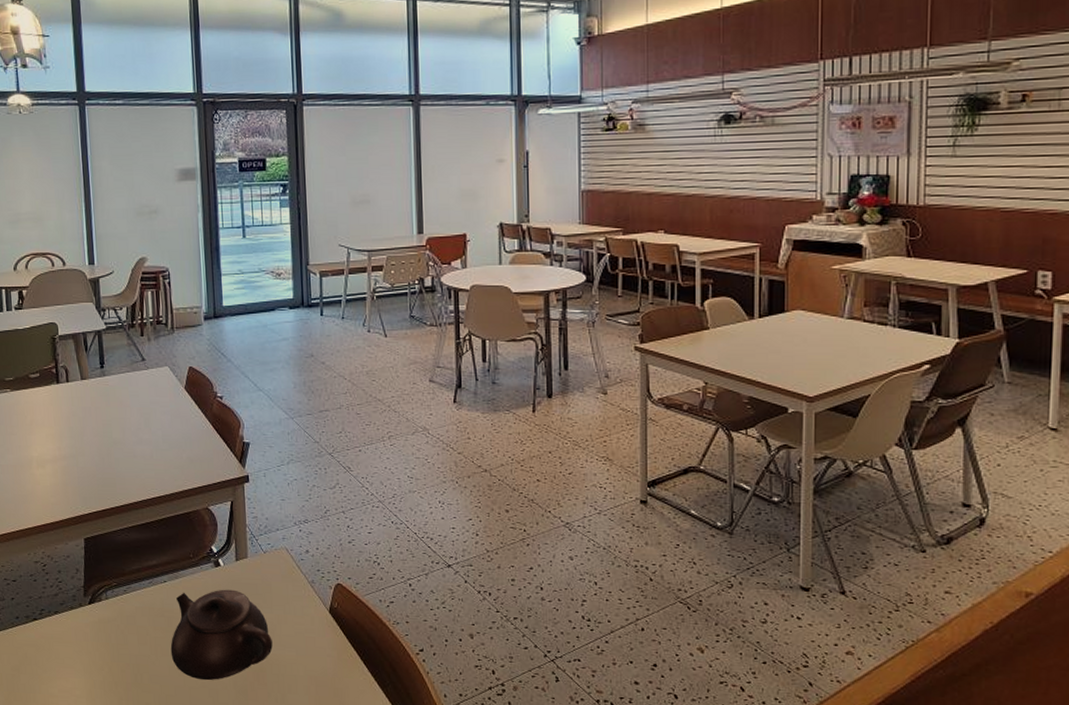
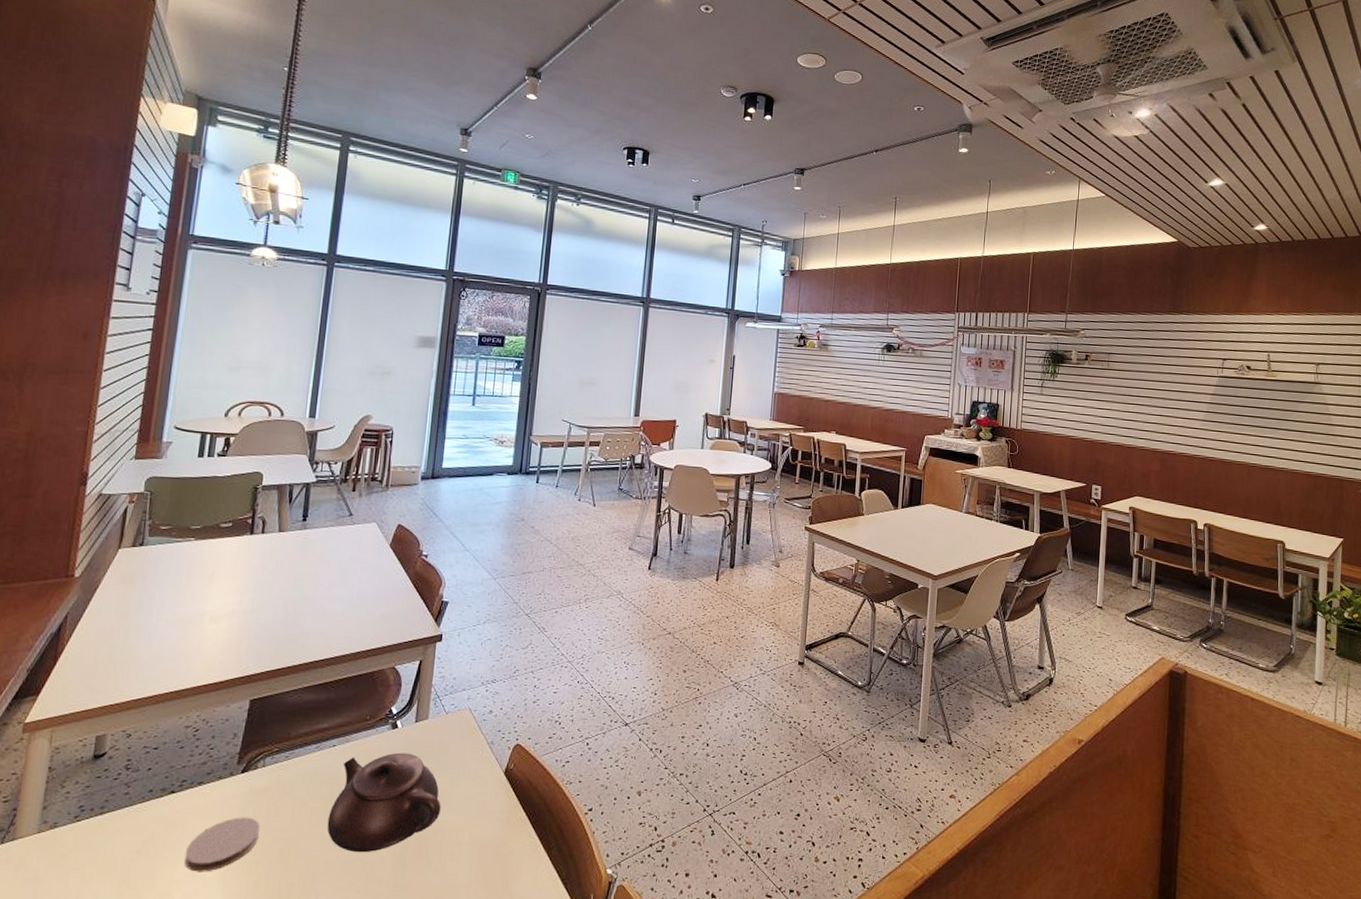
coaster: none [55,643,114,690] -> present [184,817,261,872]

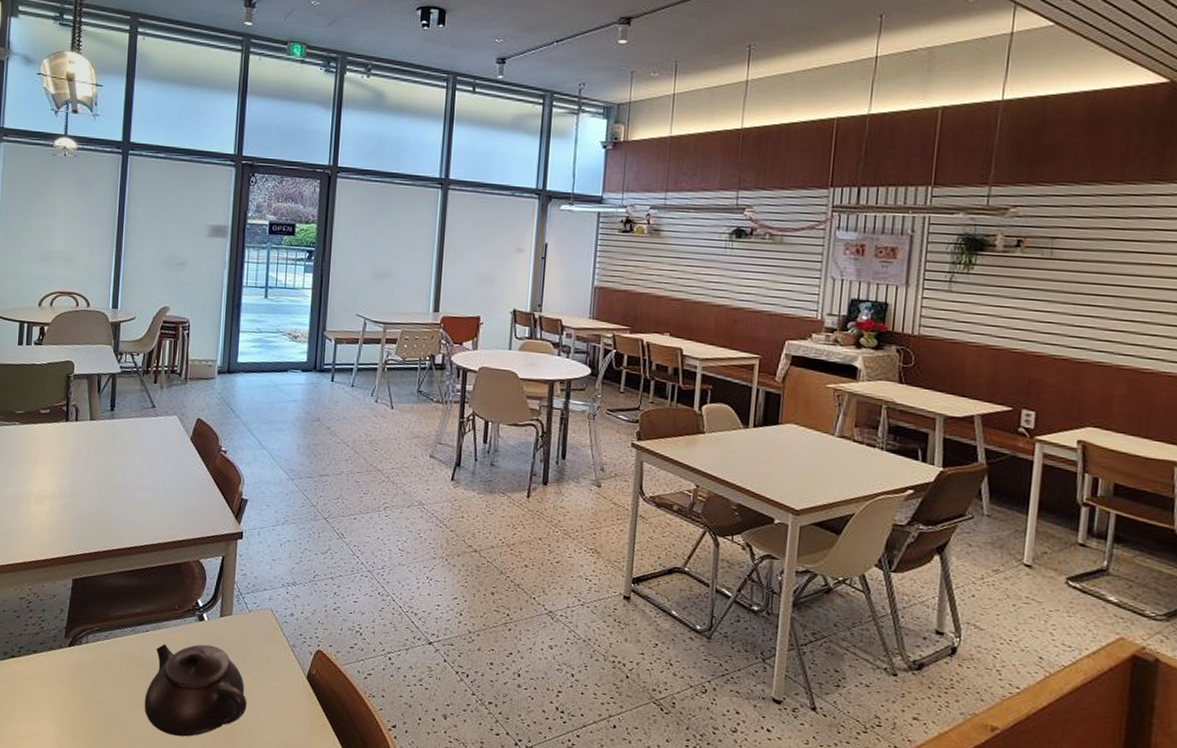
coaster: present [184,817,261,872] -> none [25,686,87,733]

